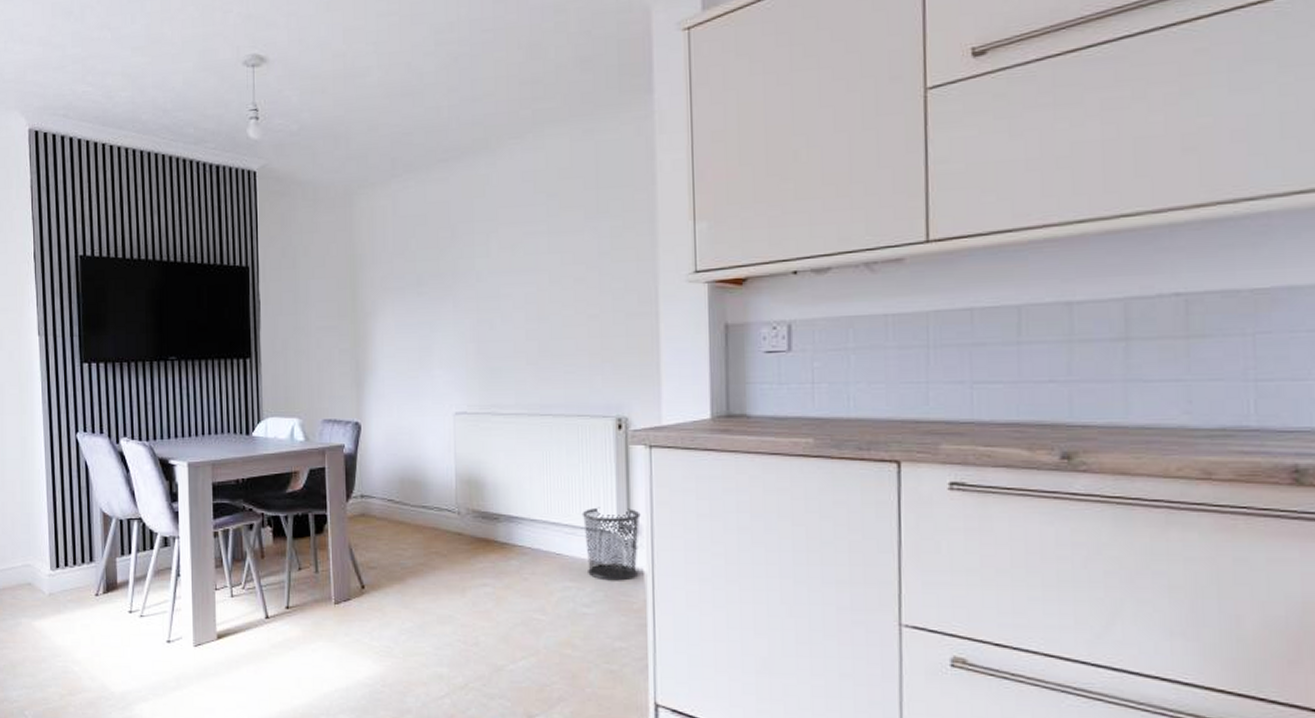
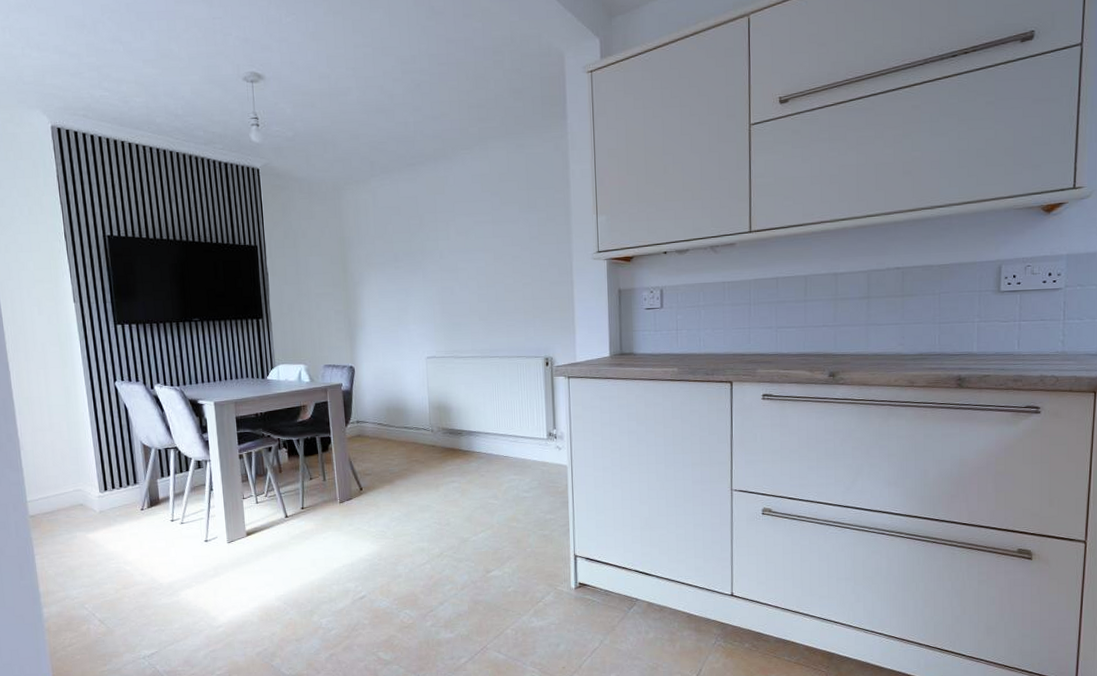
waste bin: present [582,507,641,581] -> none [521,421,563,473]

